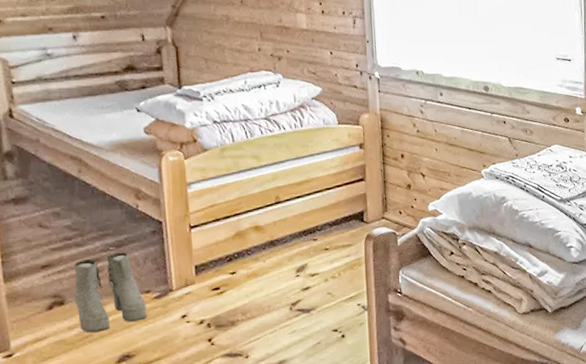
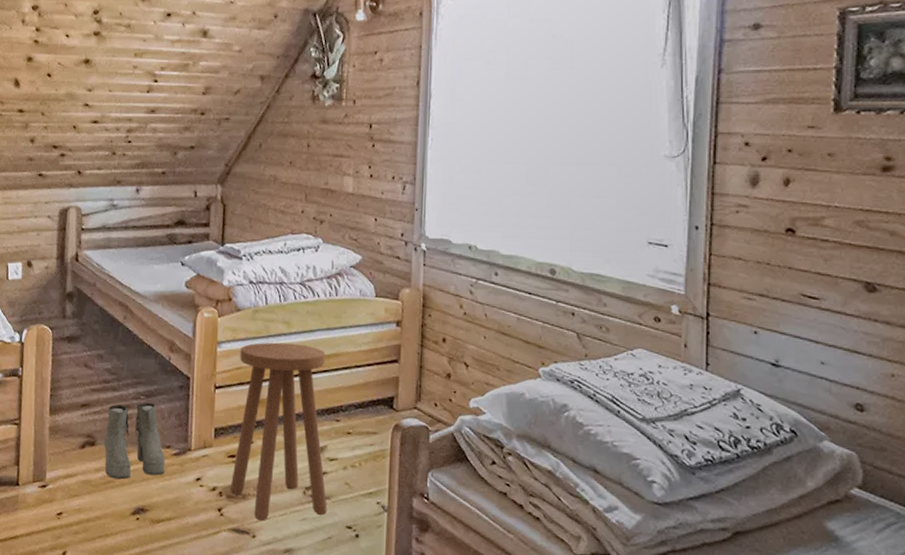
stool: none [212,175,314,343] -> present [230,342,328,522]

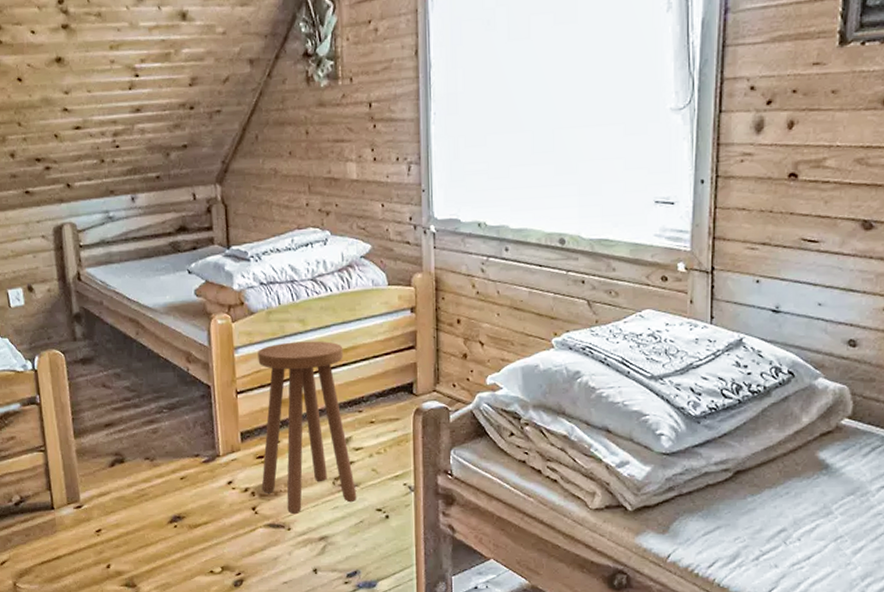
boots: present [103,402,165,480] -> none [132,414,196,492]

